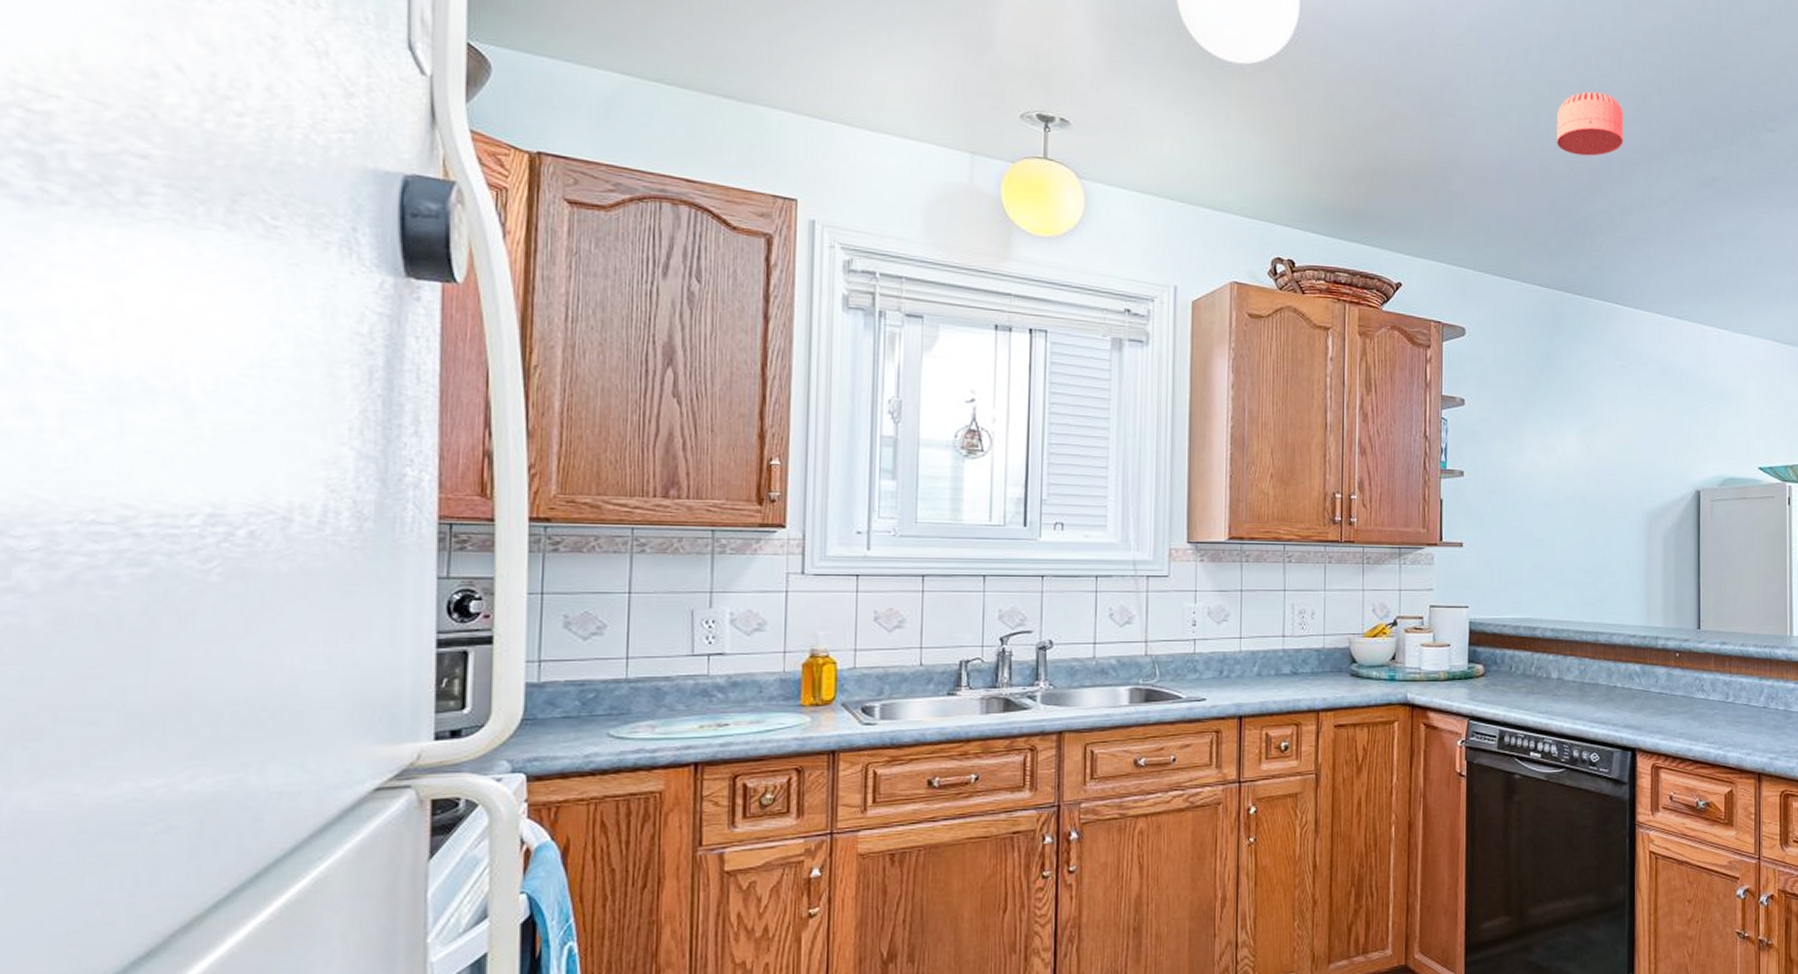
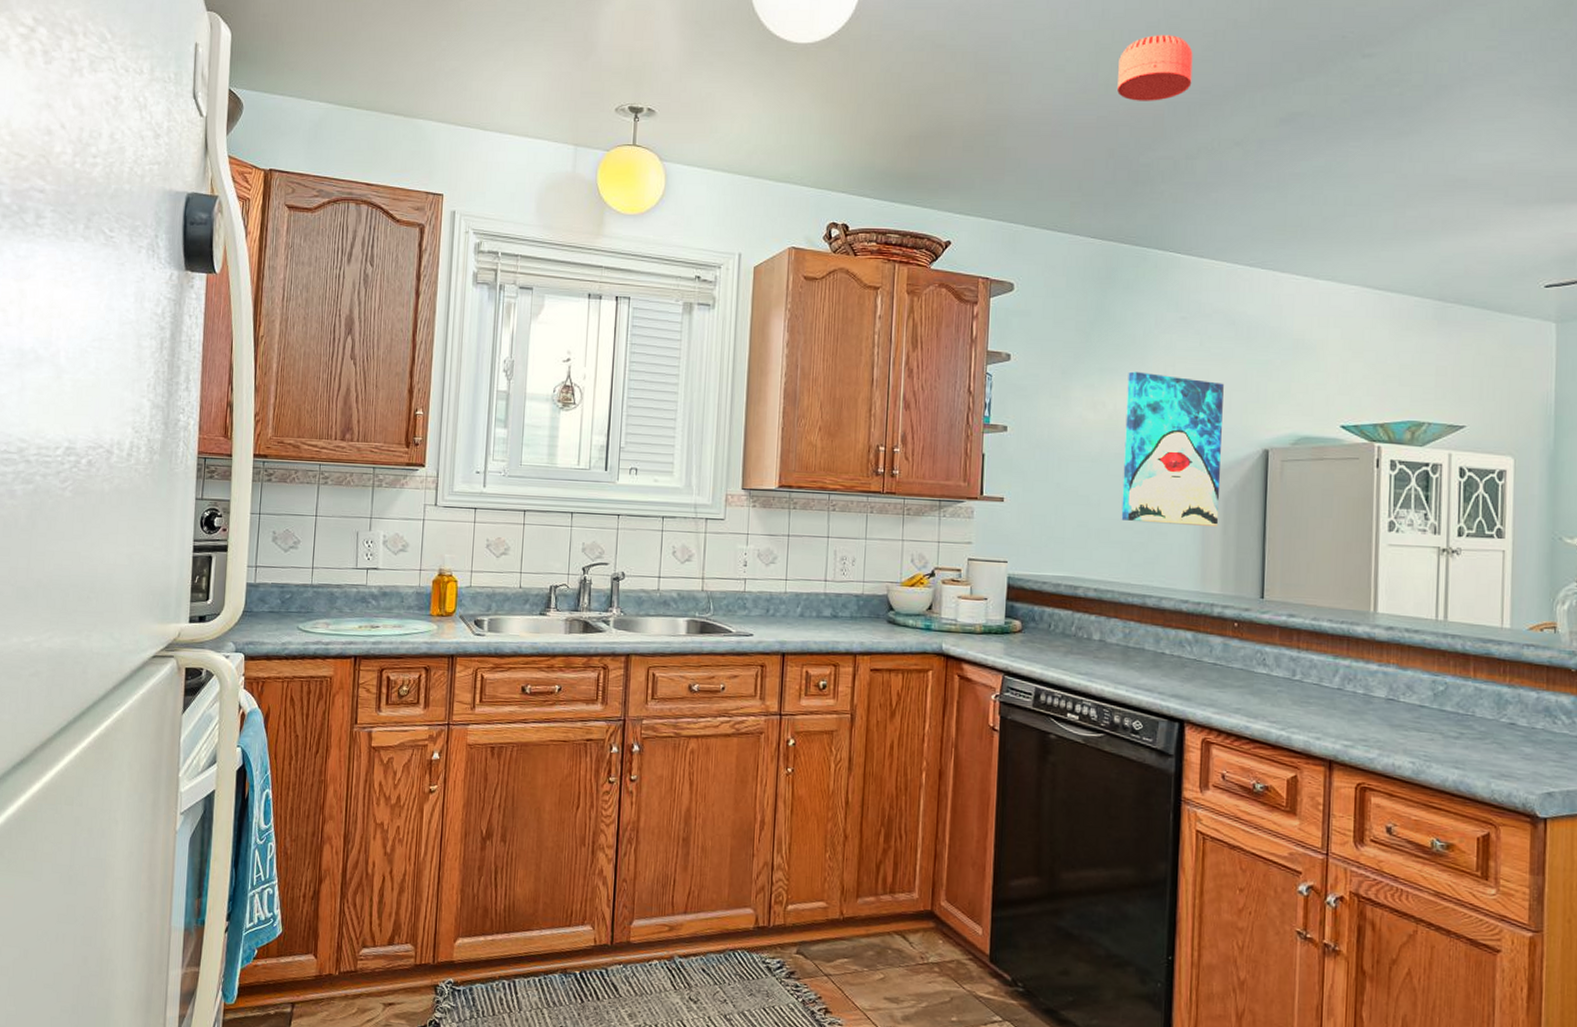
wall art: none [1573,417,1660,564] -> present [1121,371,1224,526]

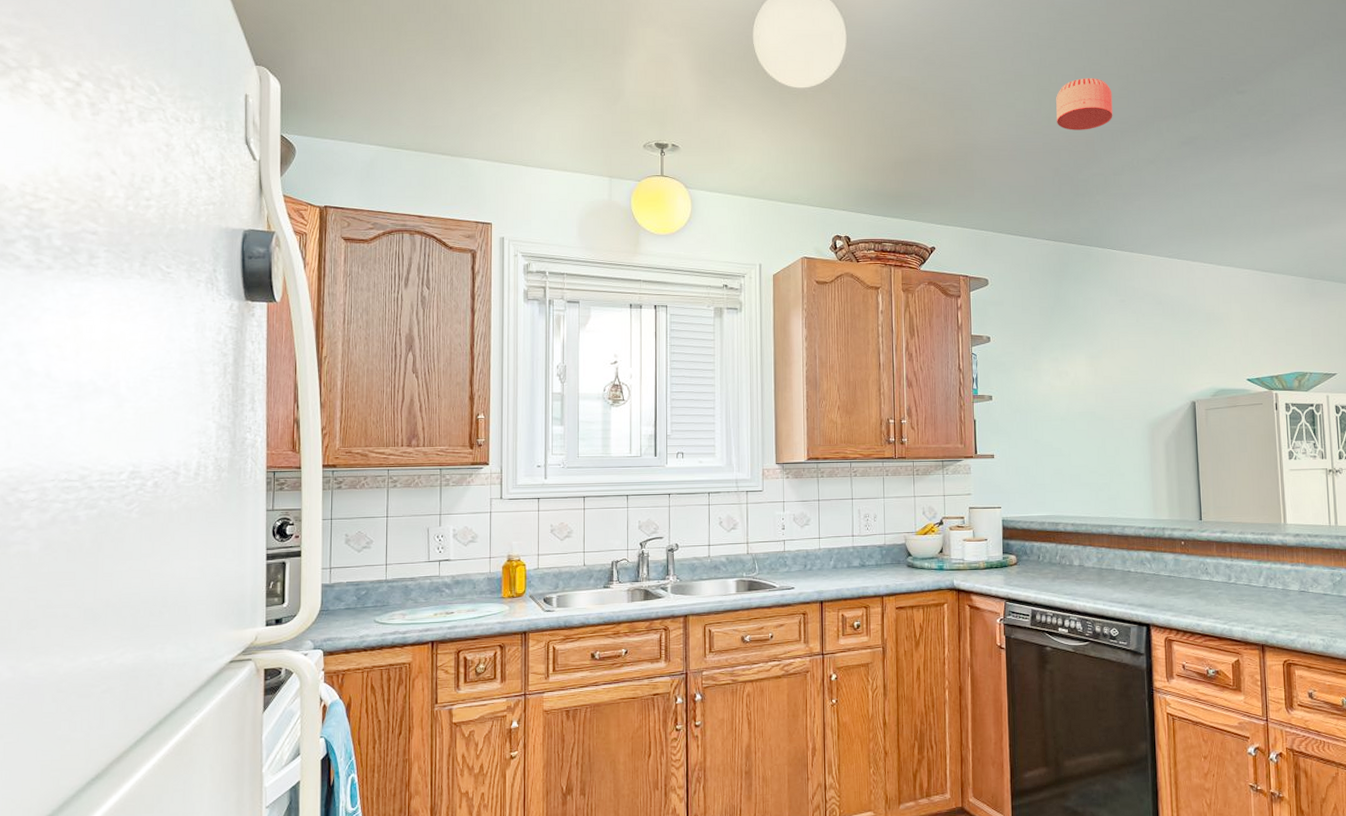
wall art: present [1121,371,1224,526] -> none [1083,345,1163,467]

